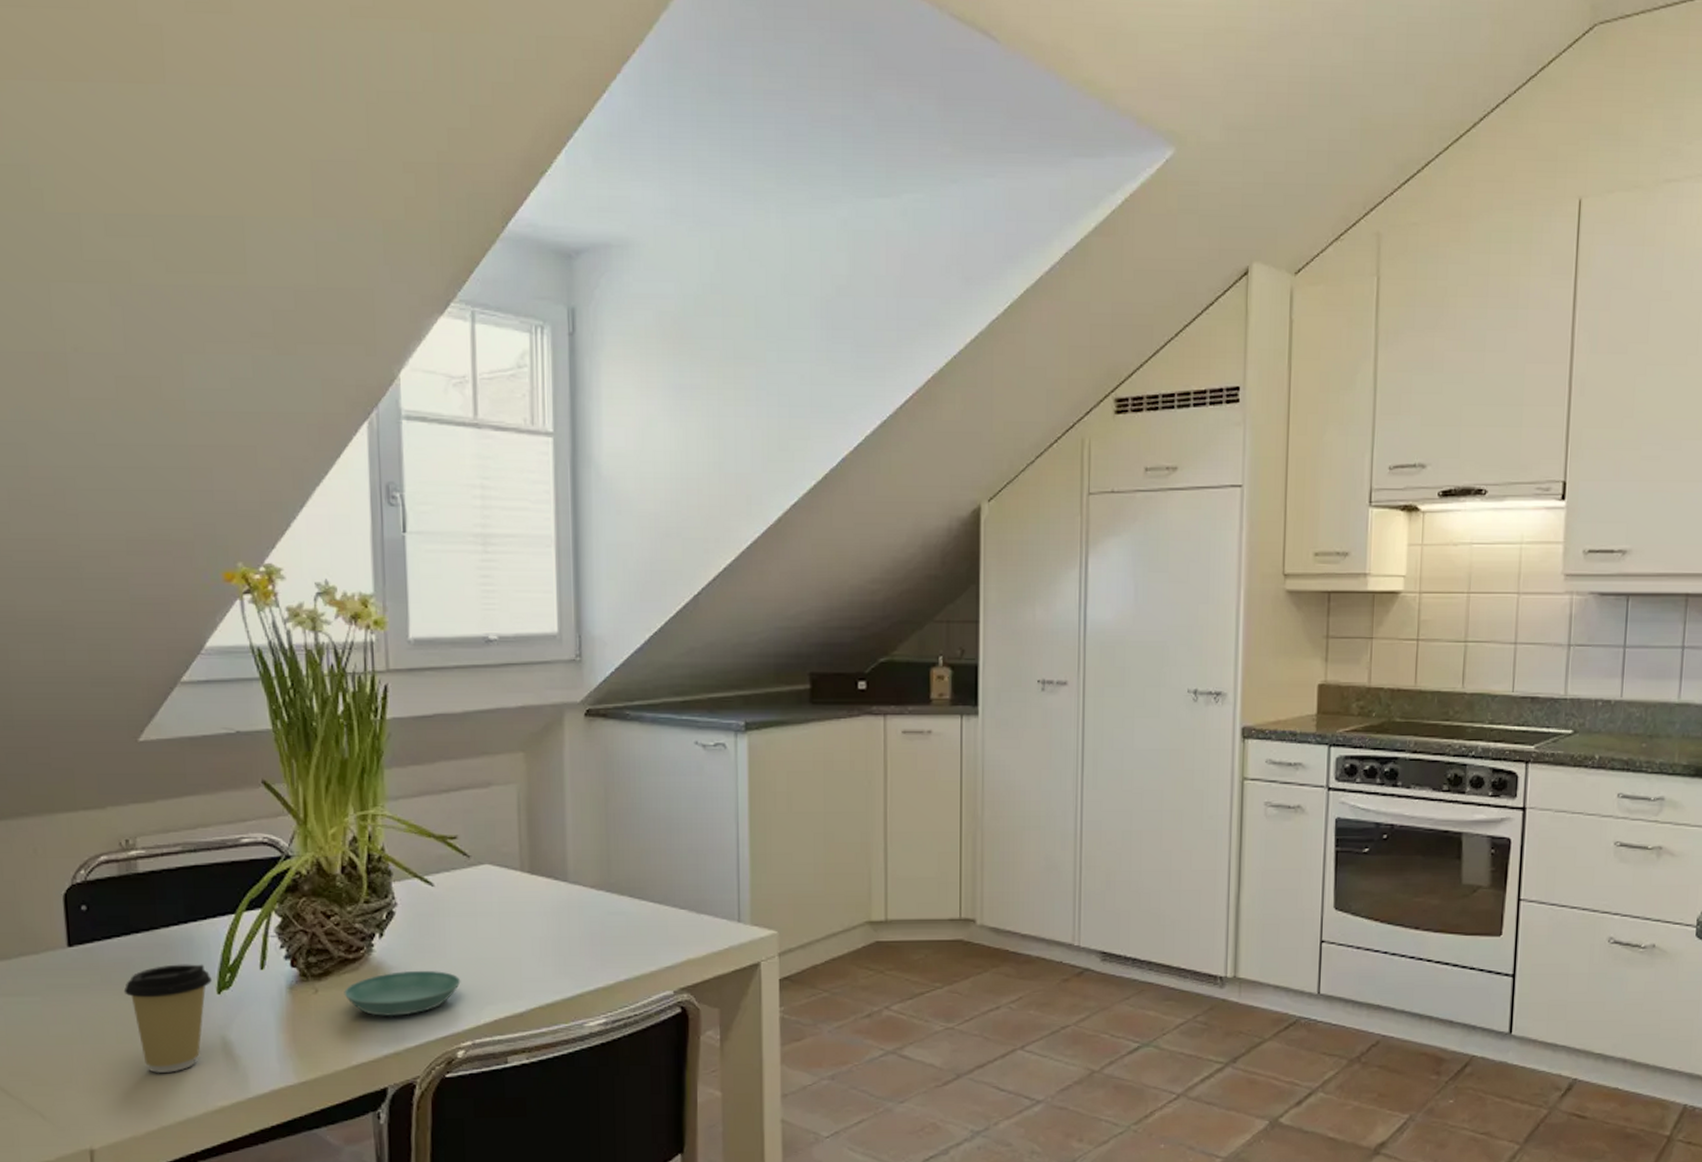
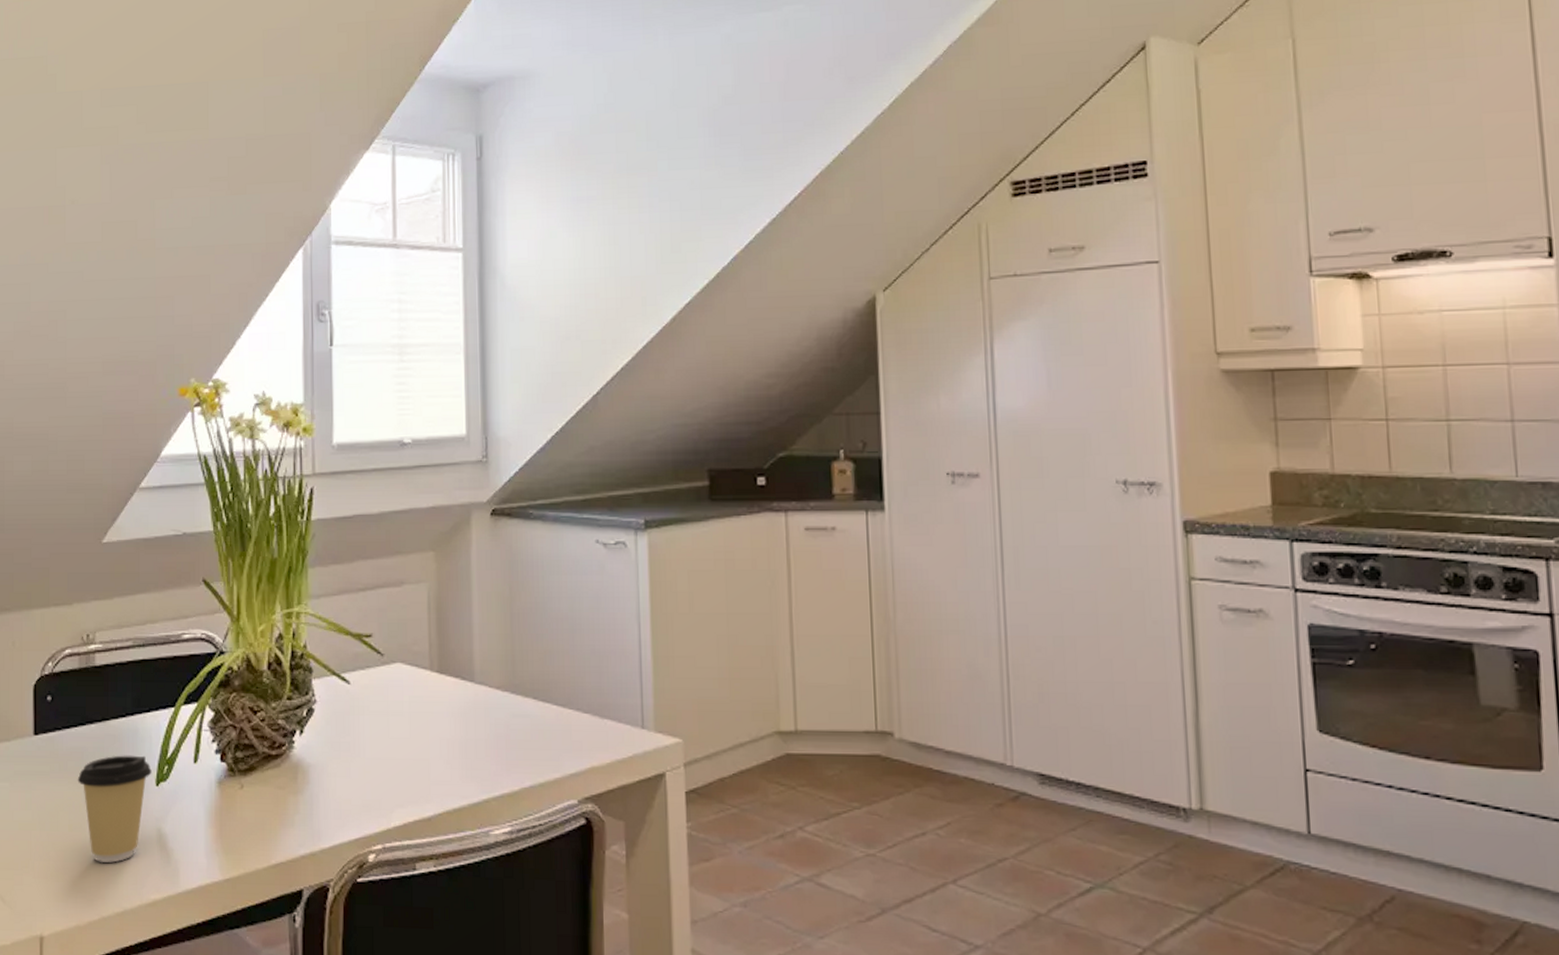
saucer: present [344,970,461,1017] -> none [266,769,373,816]

